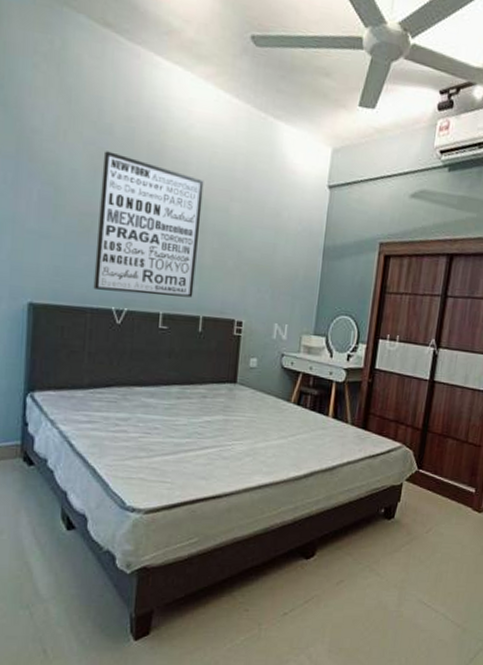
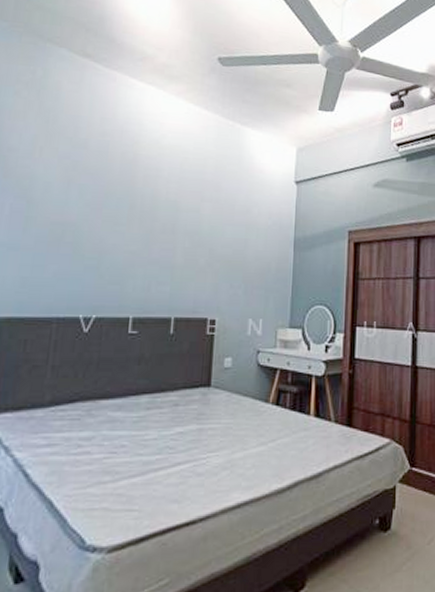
wall art: present [93,151,204,298] -> none [61,163,175,299]

